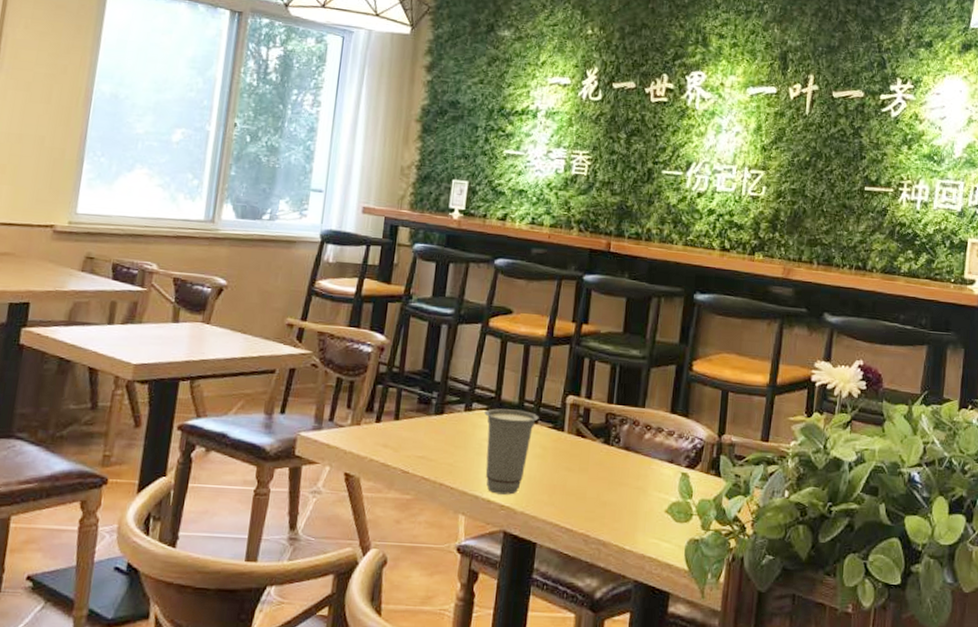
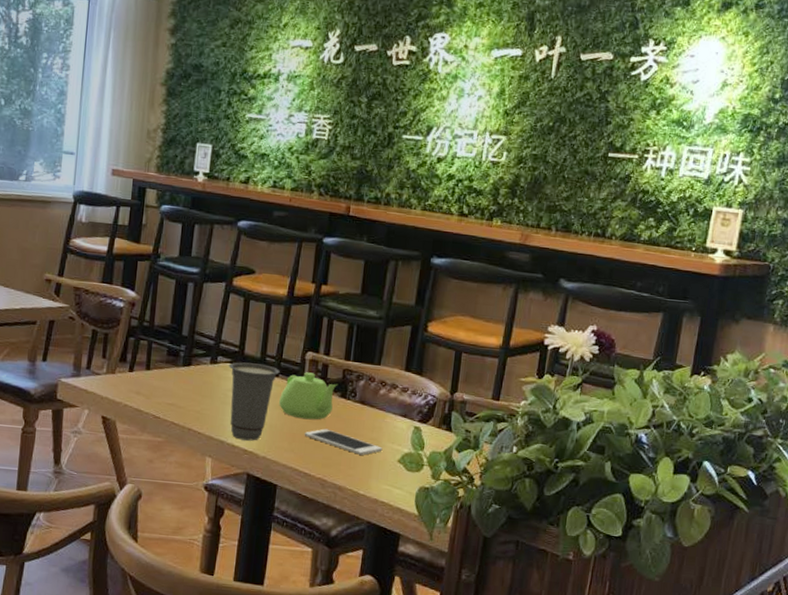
teapot: none [538,417,600,470] -> present [279,372,337,420]
cell phone: none [565,478,649,506] -> present [304,428,383,455]

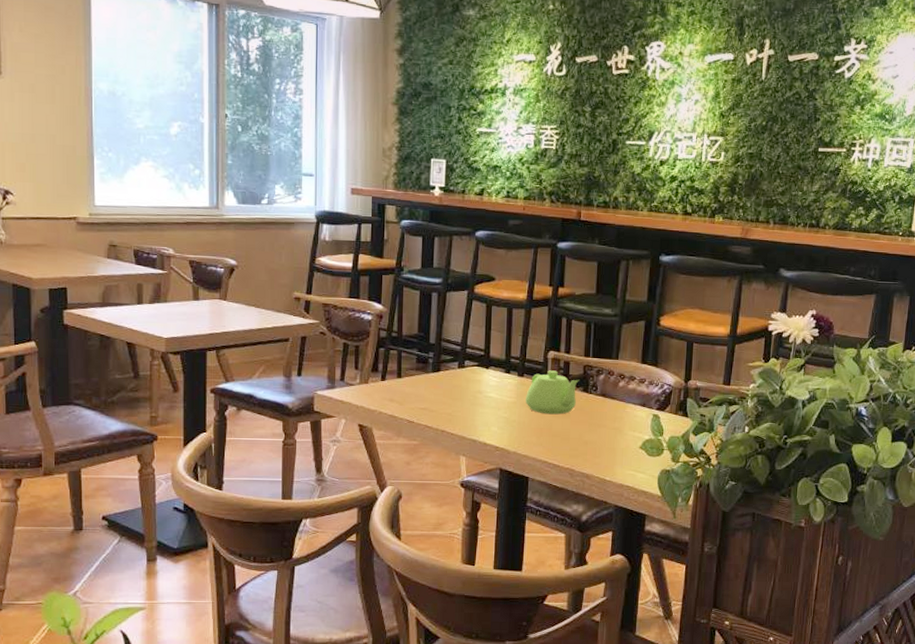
cup: present [229,362,280,441] -> none [476,365,525,438]
cell phone: present [304,428,383,455] -> none [551,422,625,444]

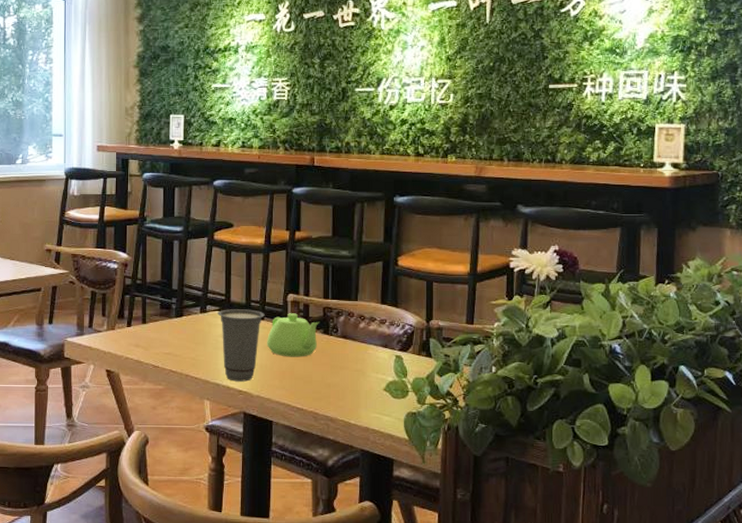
cup: none [476,365,525,438] -> present [218,309,265,382]

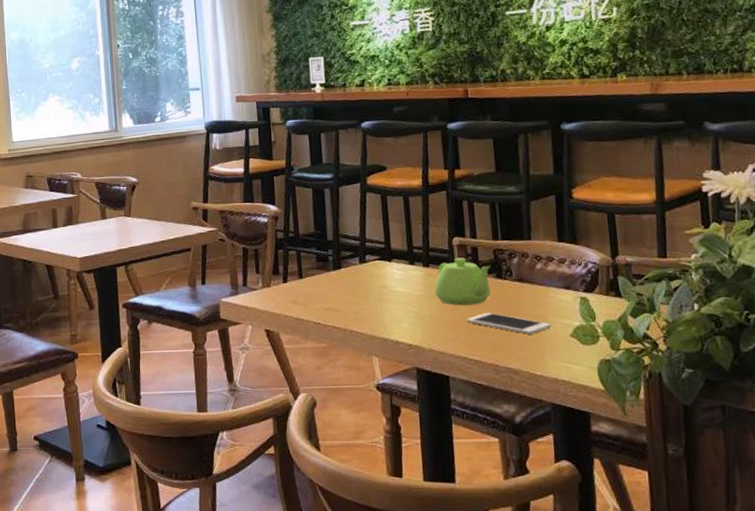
cup: present [218,309,265,382] -> none [378,256,430,335]
cell phone: none [293,364,368,386] -> present [466,312,552,334]

